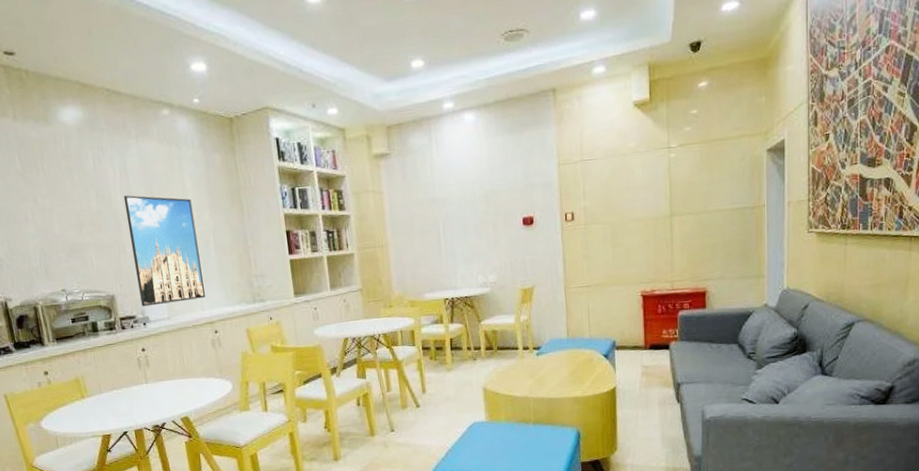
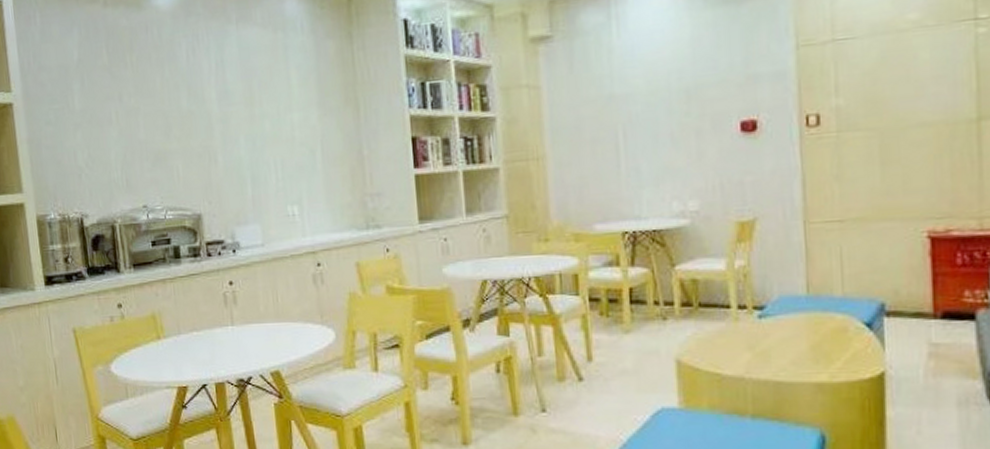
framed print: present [123,195,206,307] -> none [218,92,309,230]

